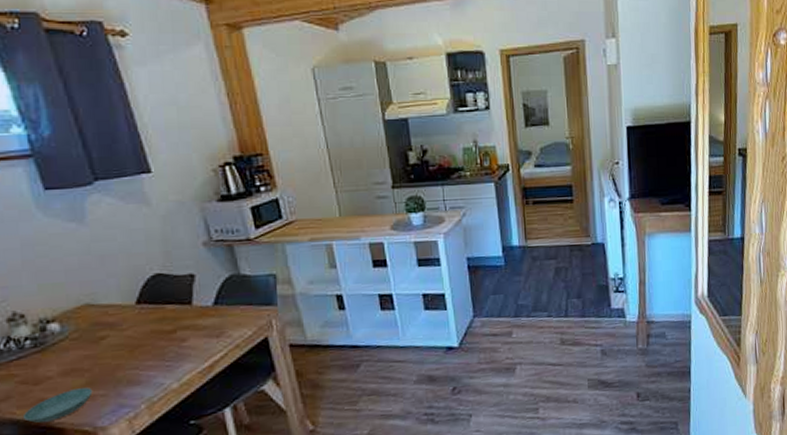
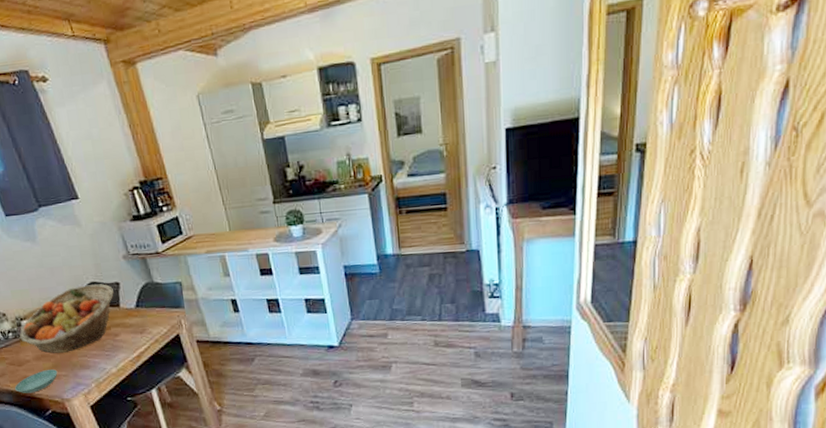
fruit basket: none [42,276,186,367] -> present [20,284,114,354]

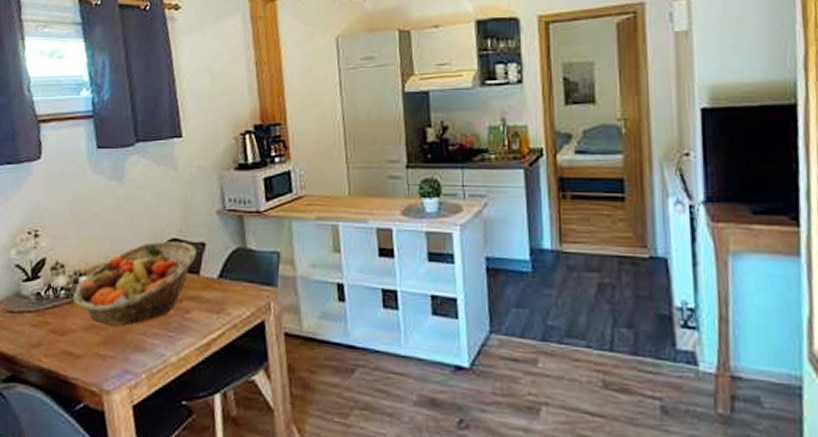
saucer: present [14,369,58,394] -> none [47,346,105,376]

